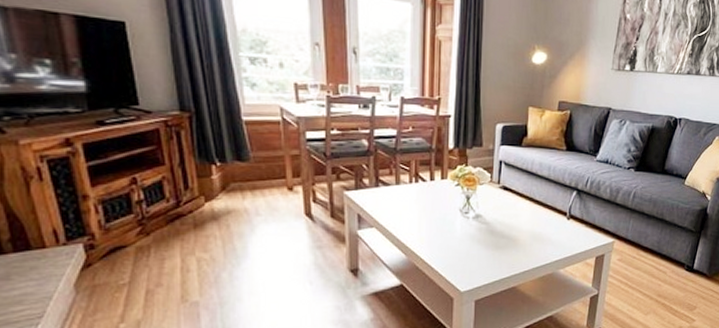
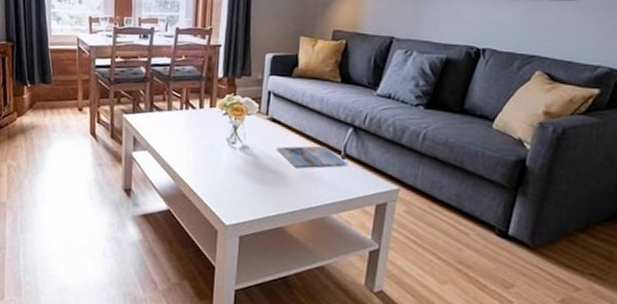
magazine: none [508,209,572,232] -> present [276,146,347,168]

